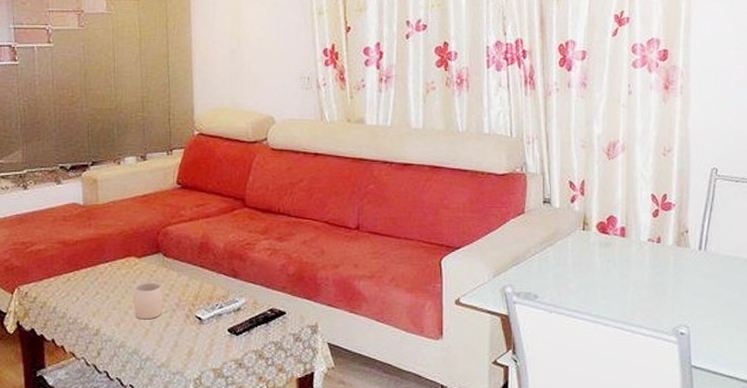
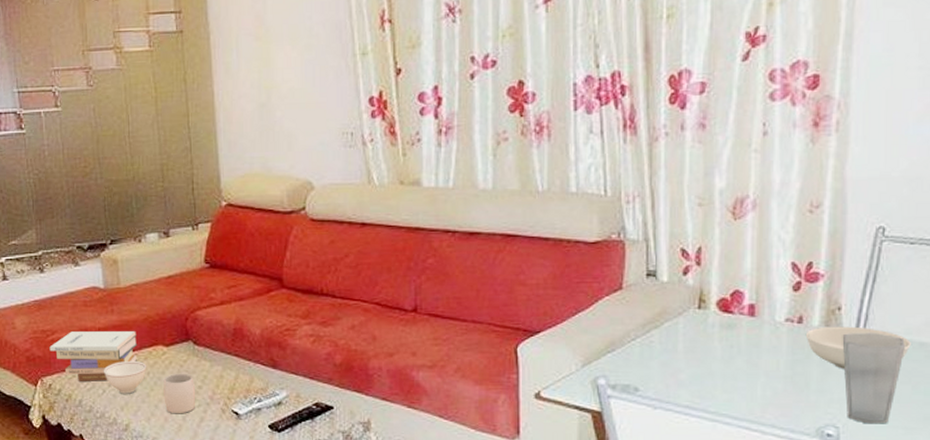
books: none [28,244,112,290] -> present [49,331,138,381]
bowl: none [78,270,119,301] -> present [103,360,147,394]
bowl: none [663,245,739,280] -> present [805,326,911,369]
cup: none [689,250,735,324] -> present [842,332,905,424]

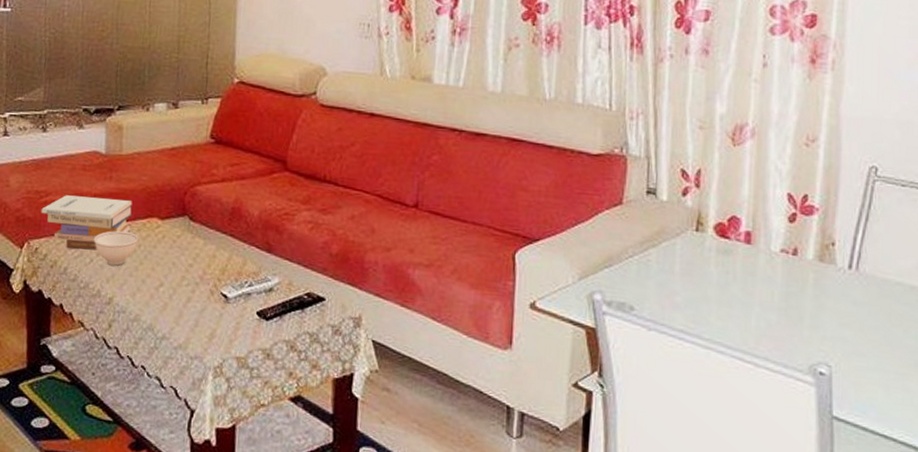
mug: present [163,373,196,414] -> none [152,248,186,292]
bowl: present [805,326,911,369] -> none [800,261,902,306]
cup: present [842,332,905,424] -> none [835,269,896,367]

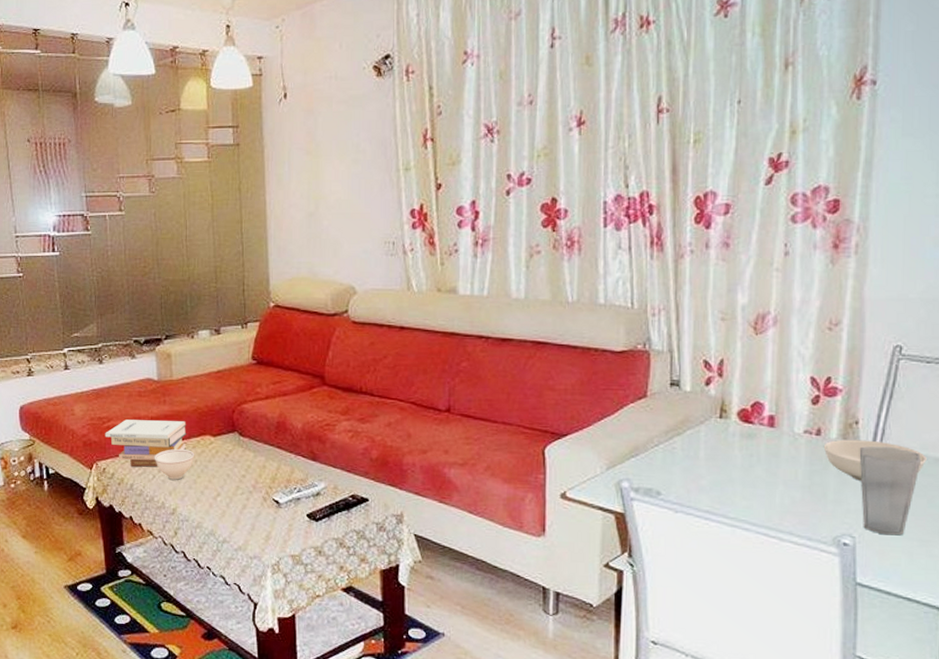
bowl: none [800,261,902,306] -> present [823,439,927,481]
cup: none [835,269,896,367] -> present [859,446,921,536]

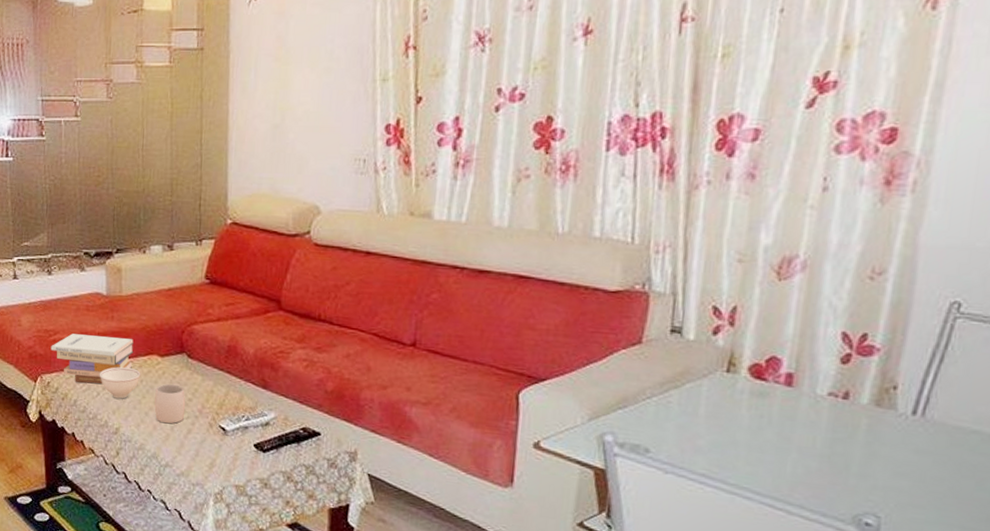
mug: none [209,462,240,501] -> present [154,383,186,424]
bowl: present [823,439,927,481] -> none [850,405,980,455]
cup: present [859,446,921,536] -> none [891,415,973,520]

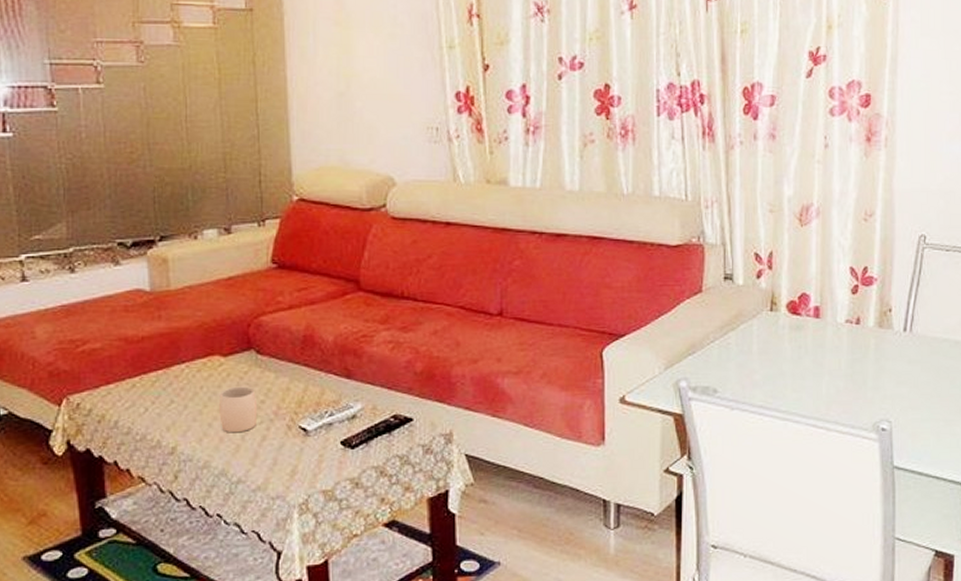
books: present [51,334,134,385] -> none [79,340,190,399]
bowl: present [99,366,141,399] -> none [146,373,200,412]

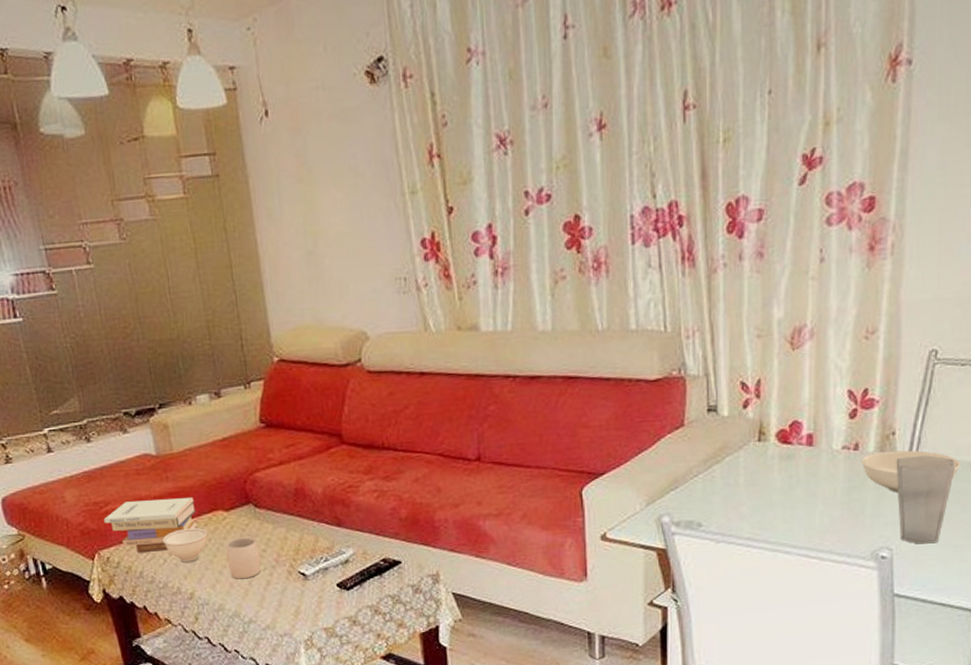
books: none [79,340,190,399] -> present [103,498,197,552]
bowl: none [146,373,200,412] -> present [162,527,208,563]
bowl: none [862,326,948,367] -> present [861,450,961,493]
cup: none [893,331,944,418] -> present [896,454,955,544]

